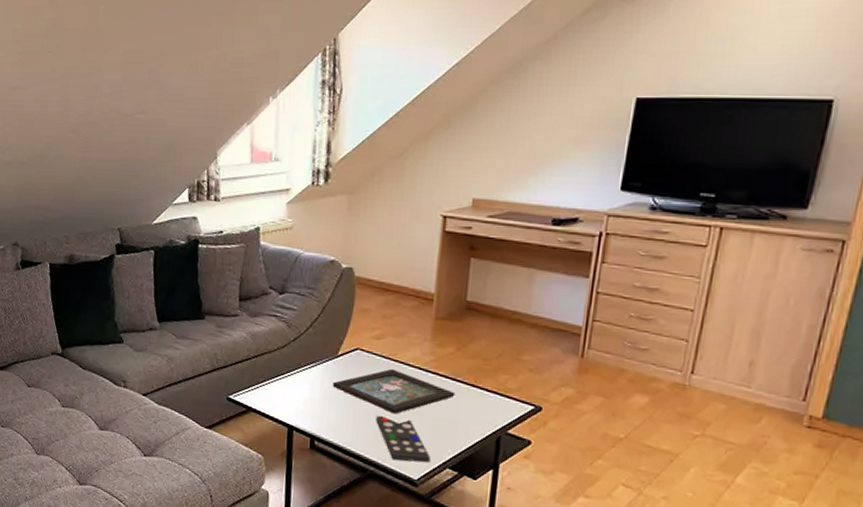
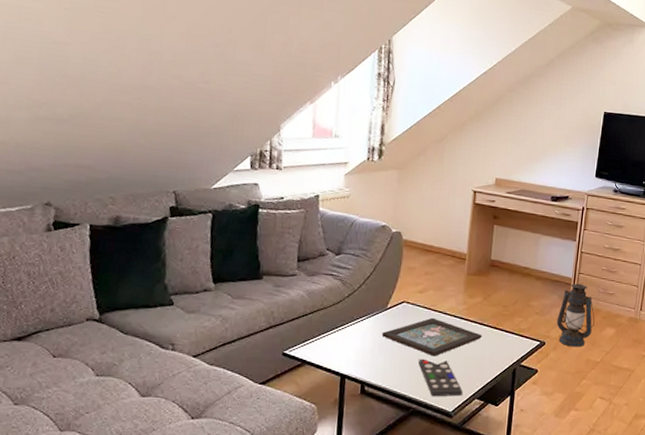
lantern: none [558,333,617,417] -> present [556,283,595,347]

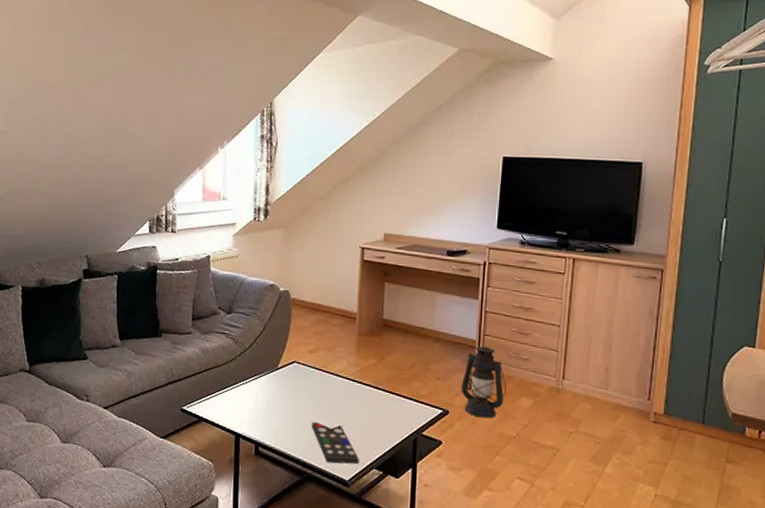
decorative tray: present [381,317,482,357] -> none [273,379,378,420]

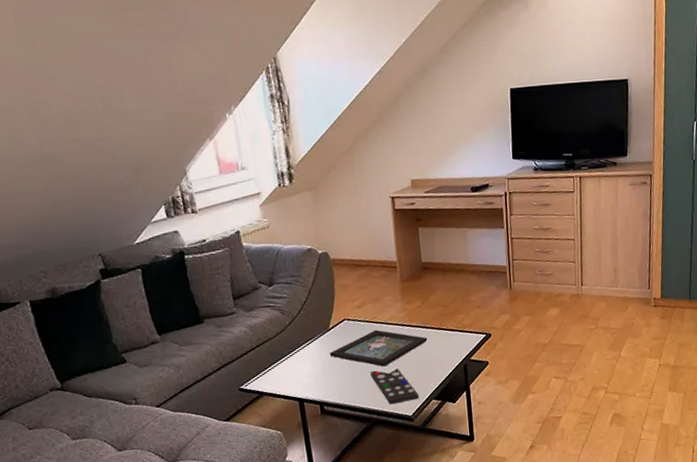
decorative tray: none [273,379,378,420] -> present [329,329,428,367]
lantern: present [461,346,506,419] -> none [498,270,537,334]

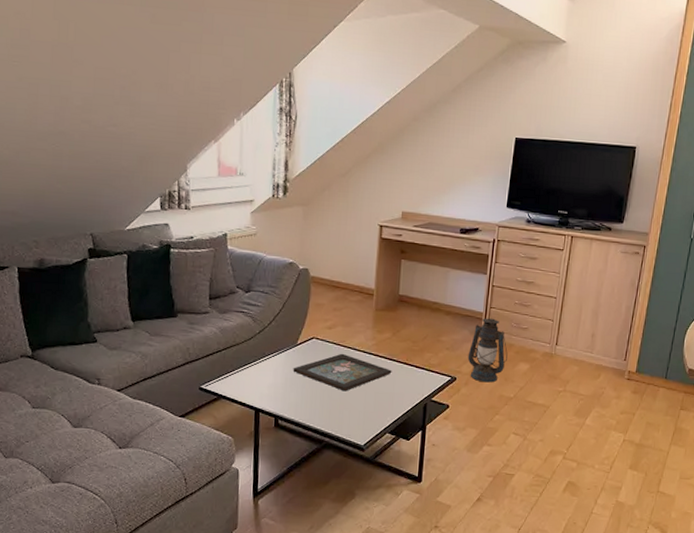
remote control: present [370,368,419,405] -> none [330,393,374,431]
lantern: none [498,270,537,334] -> present [467,318,508,383]

